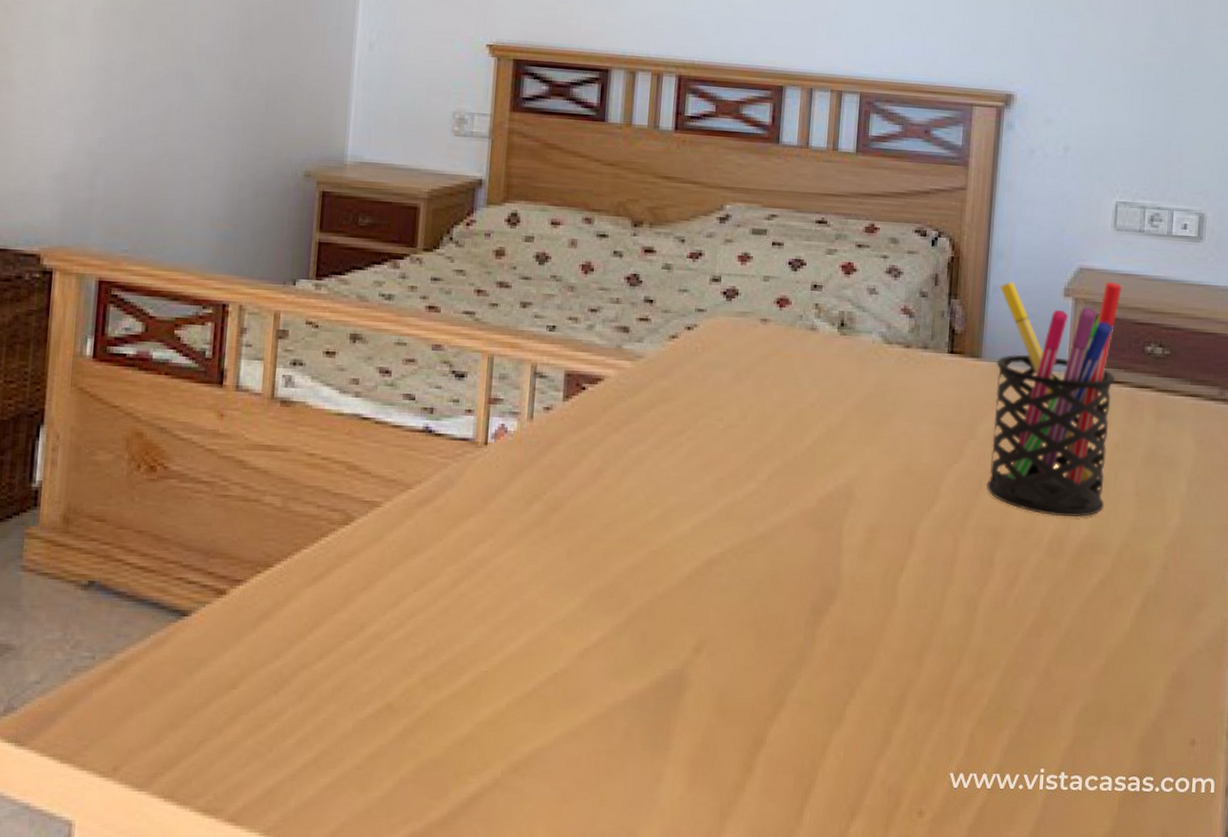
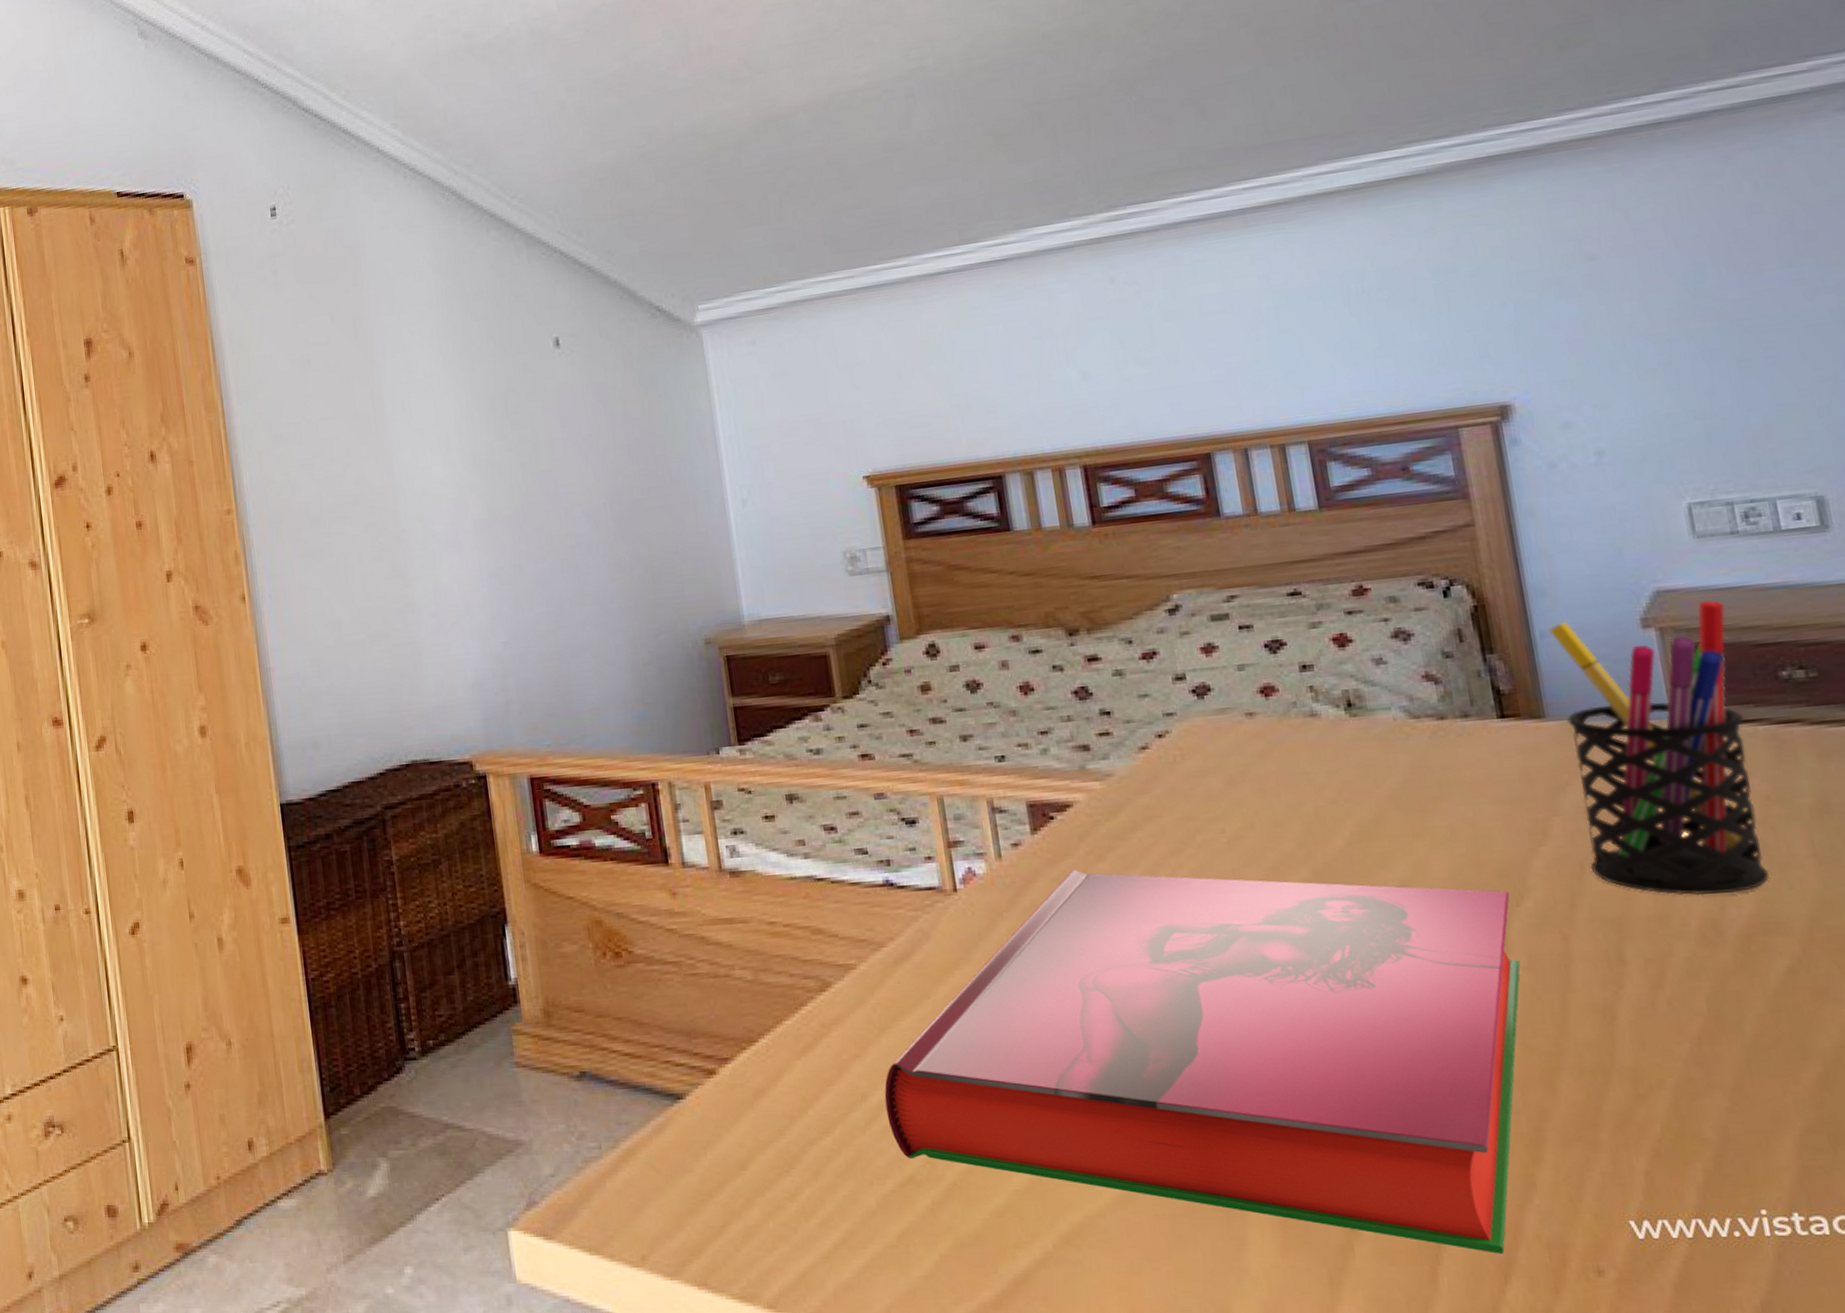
hardback book: none [380,437,925,796] -> present [884,869,1521,1254]

